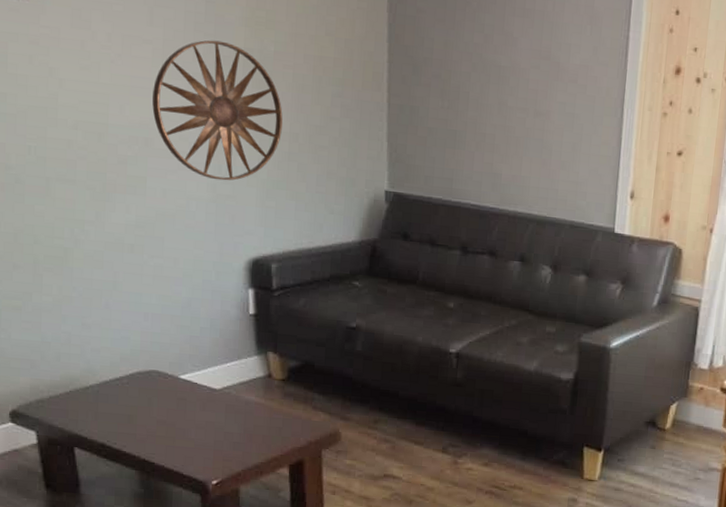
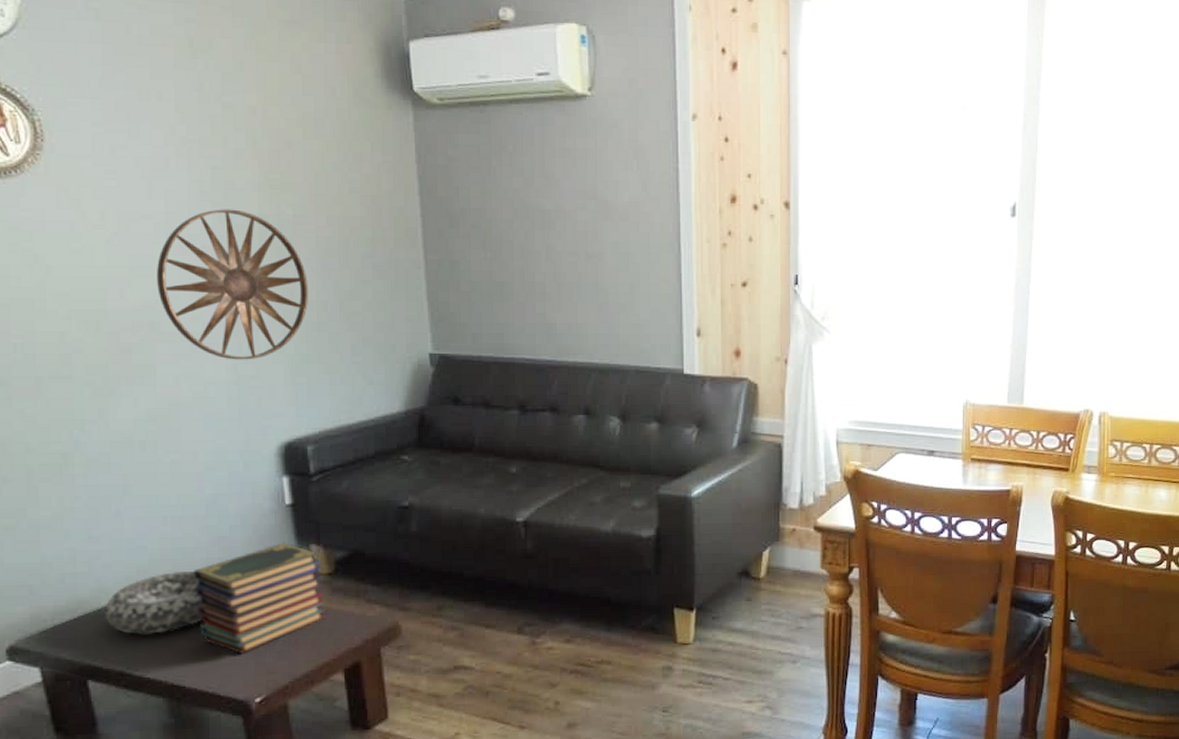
decorative bowl: none [91,362,174,415] -> present [105,570,203,635]
book stack: none [167,347,277,440] -> present [194,542,326,653]

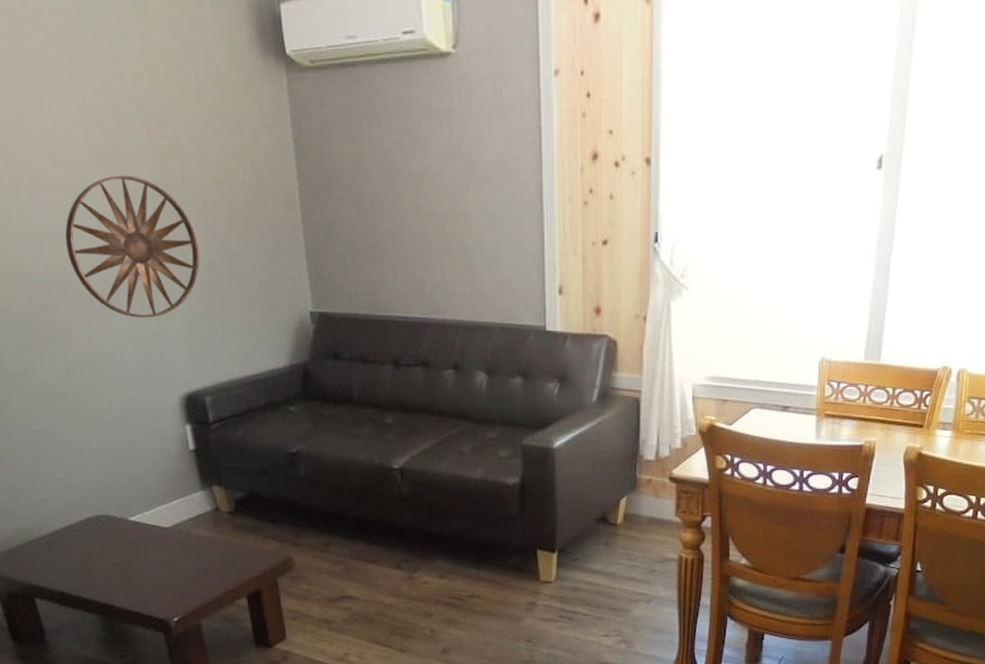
decorative bowl: present [105,570,203,635] -> none [44,506,126,561]
book stack: present [194,542,326,653] -> none [115,483,229,579]

